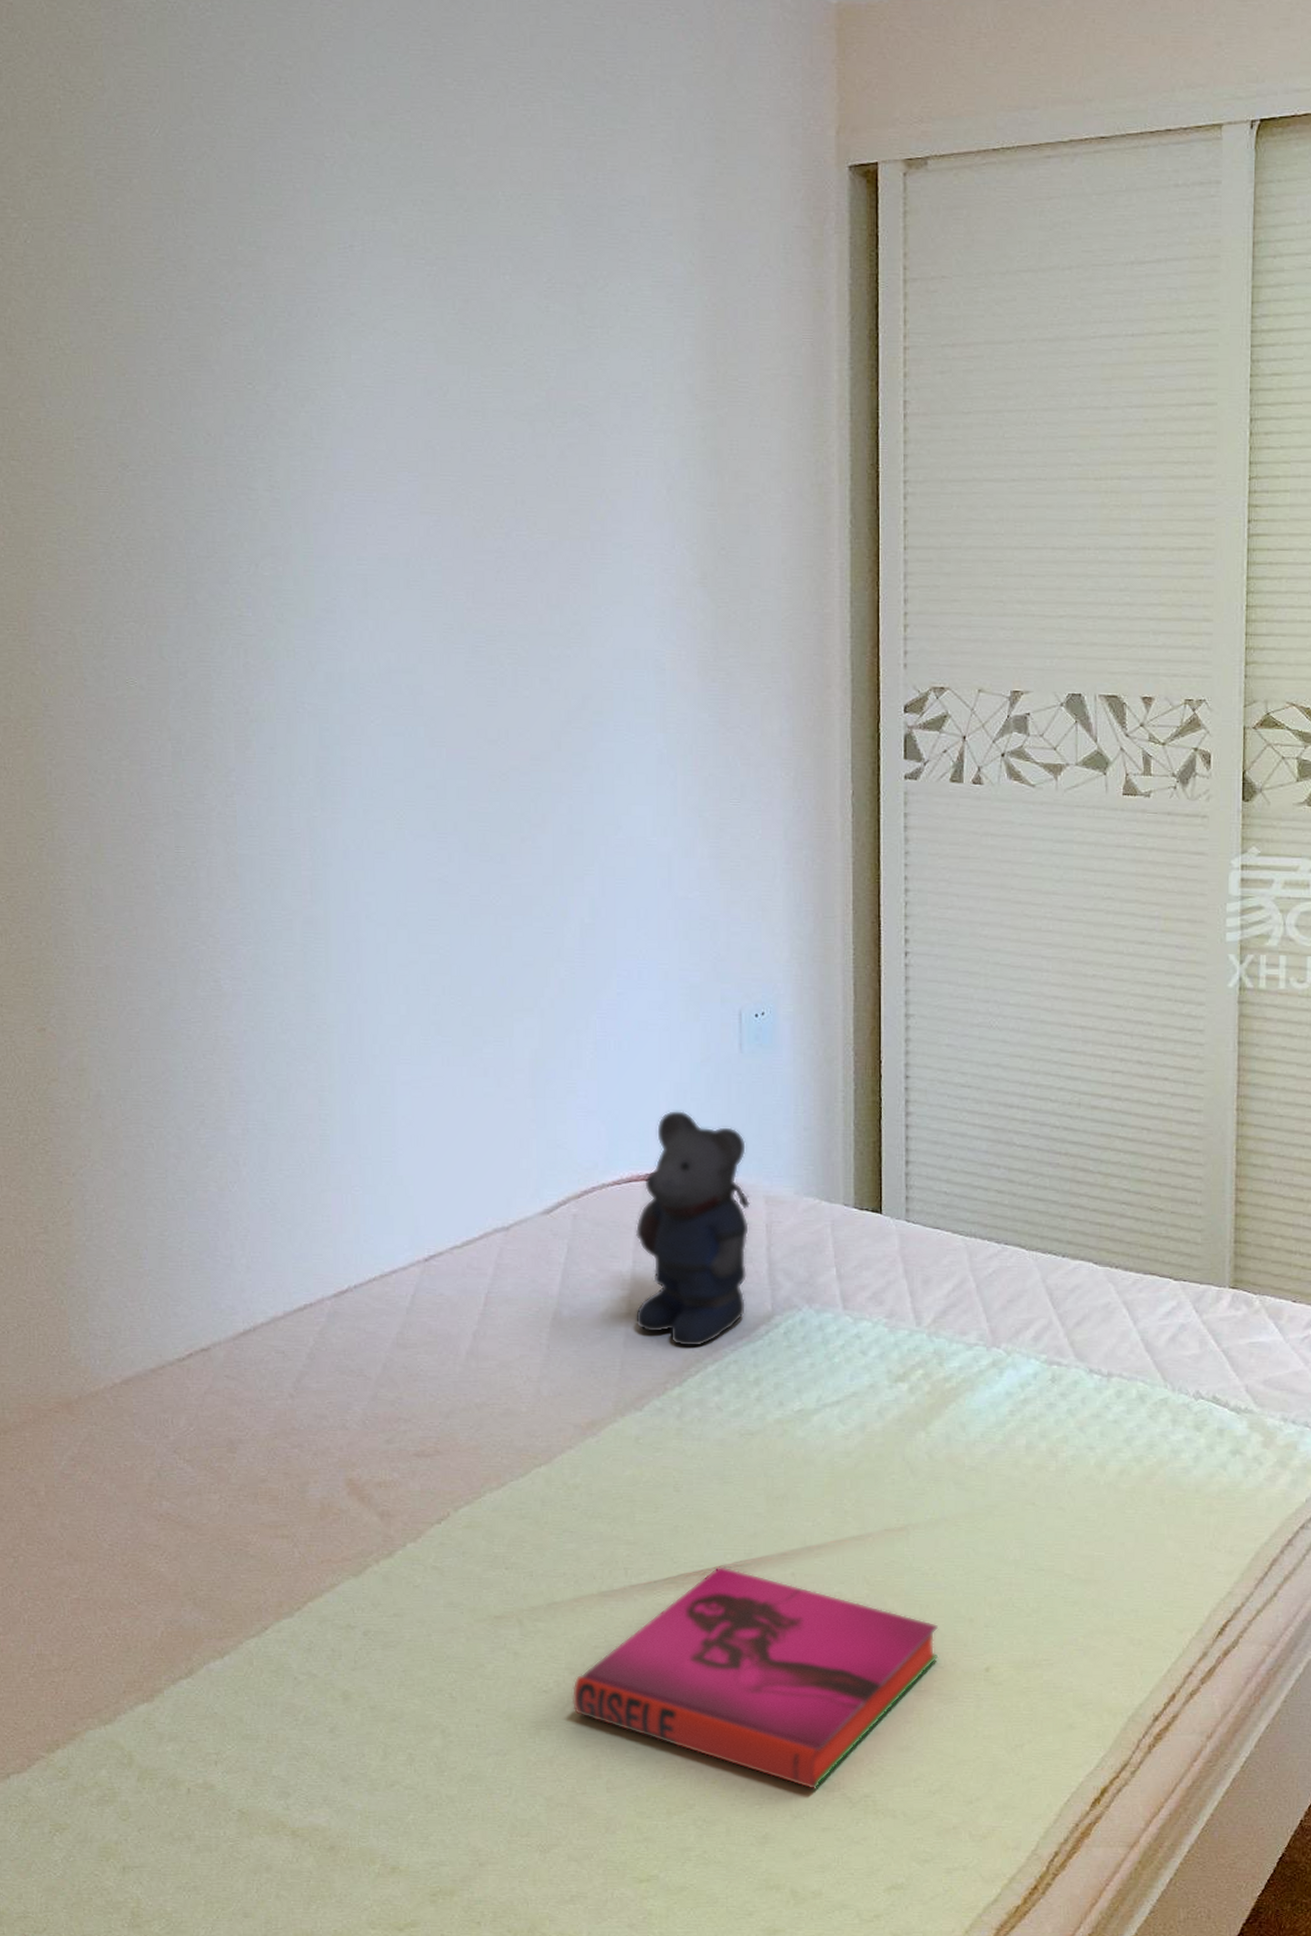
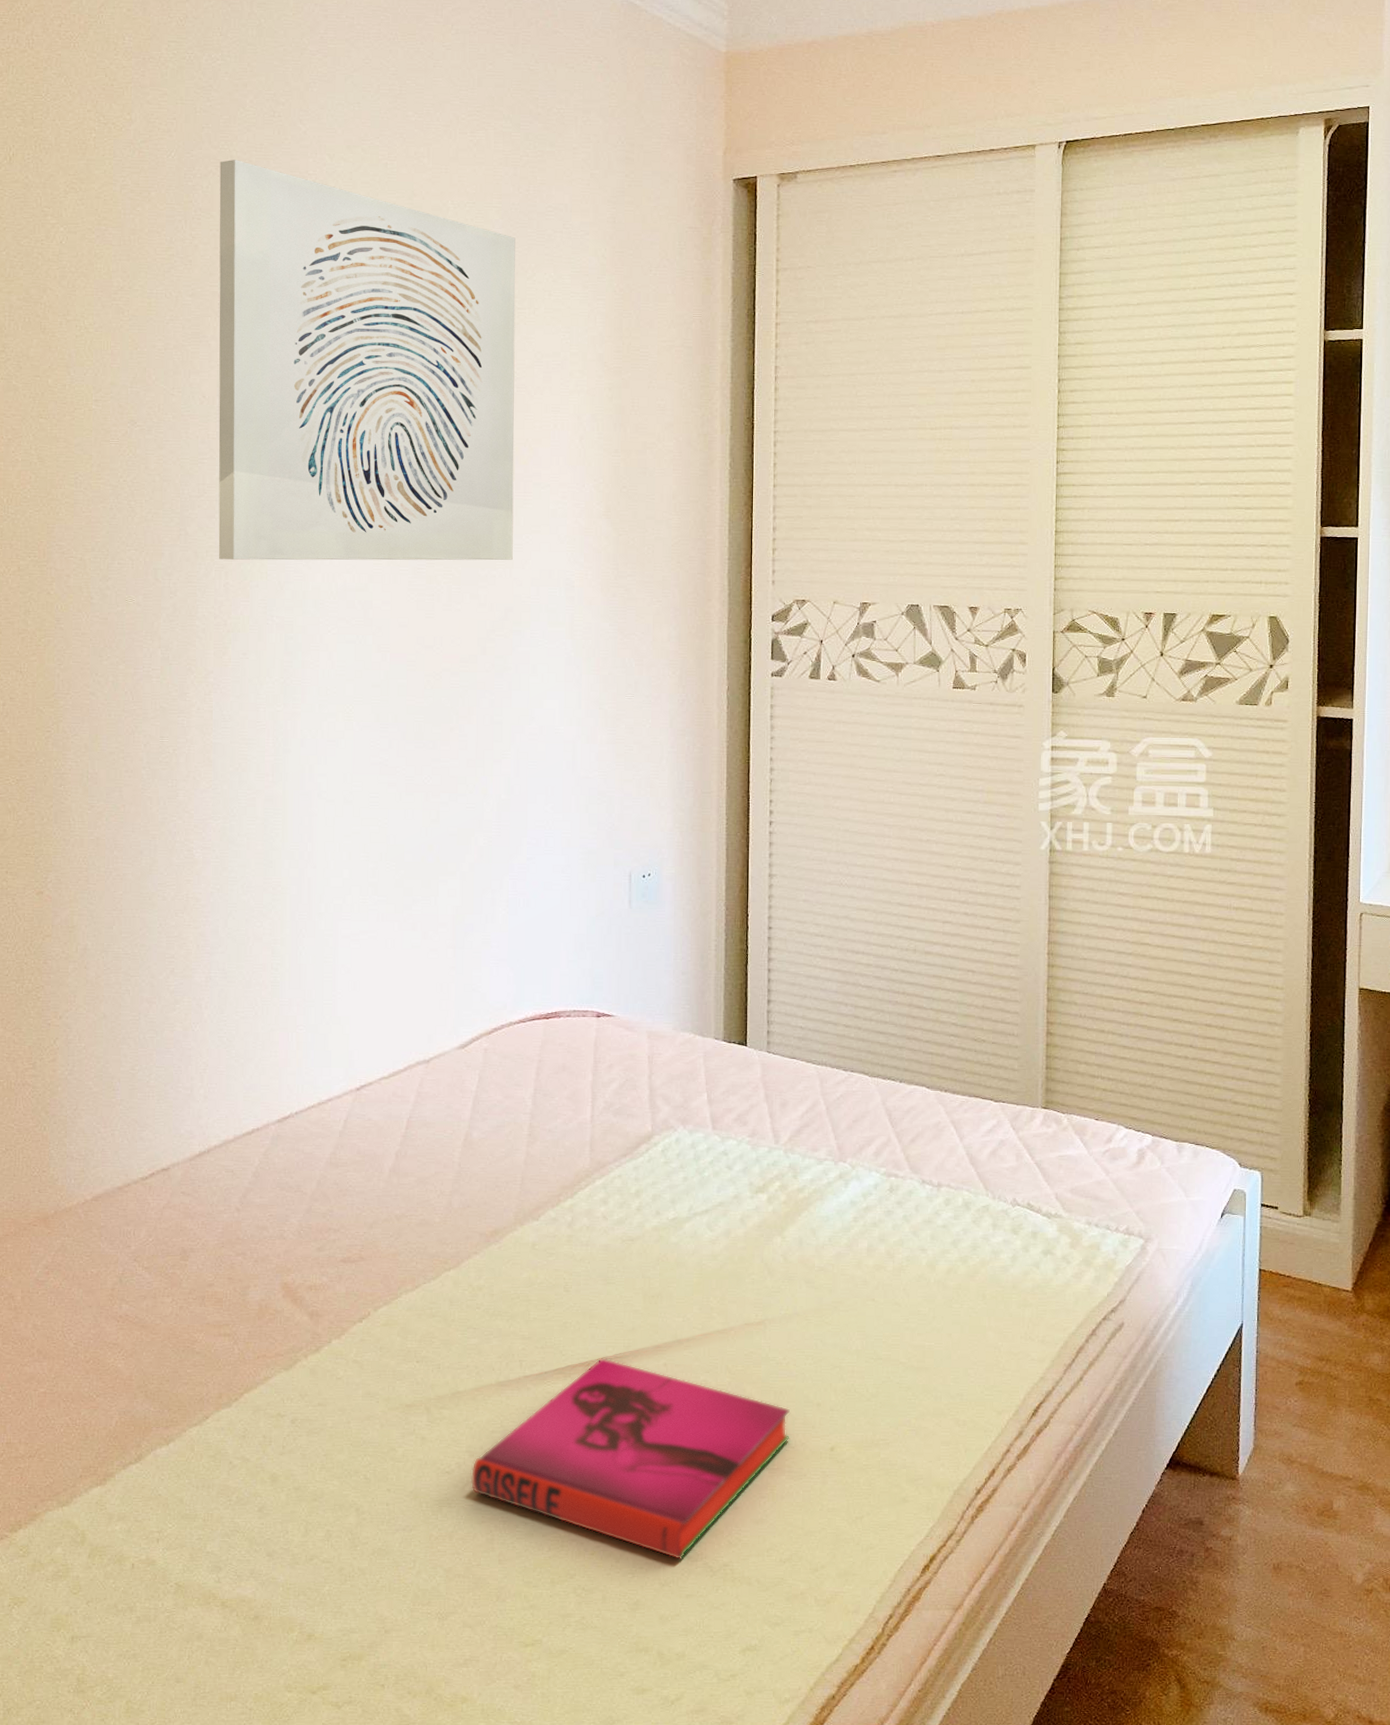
wall art: none [215,138,590,637] -> present [218,160,516,561]
bear: present [635,1110,750,1348] -> none [534,957,635,1164]

